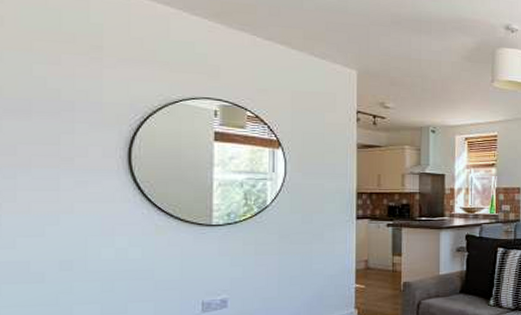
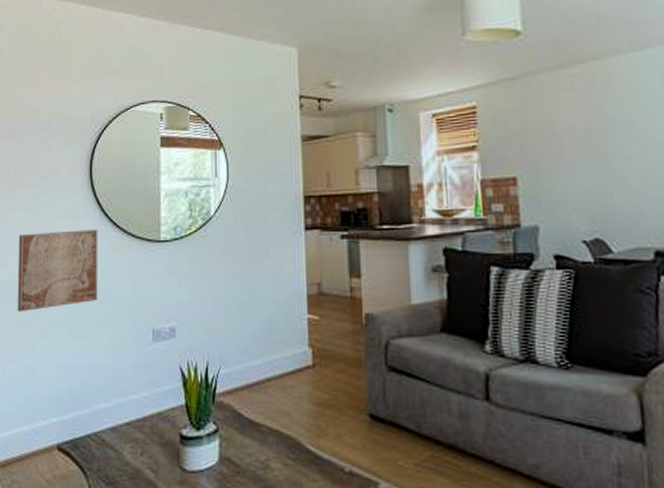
wall art: none [30,213,139,292] -> present [17,229,98,313]

